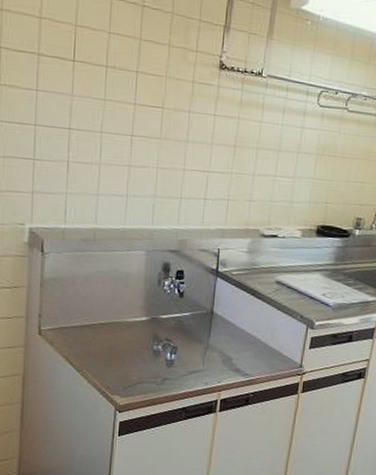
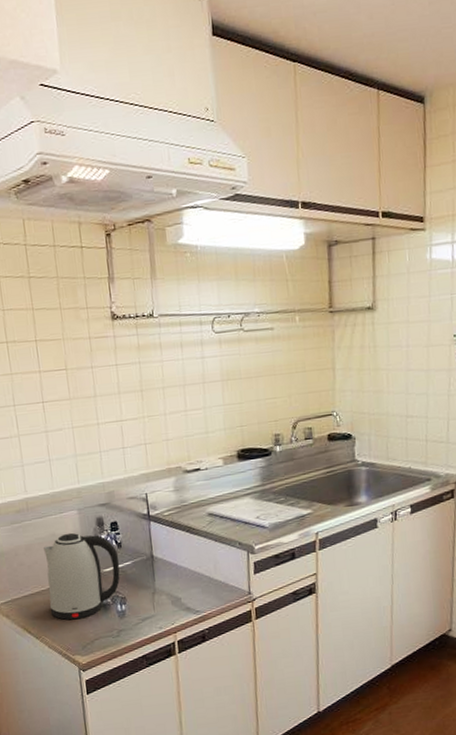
kettle: none [97,272,179,360] -> present [43,532,120,620]

